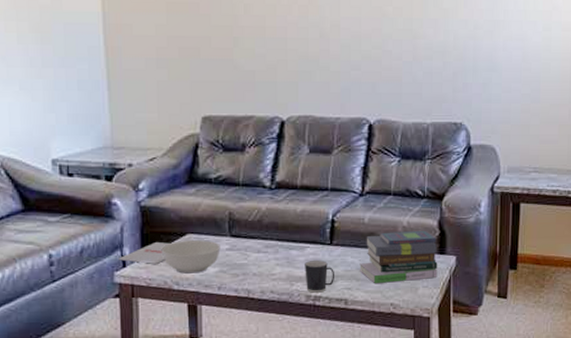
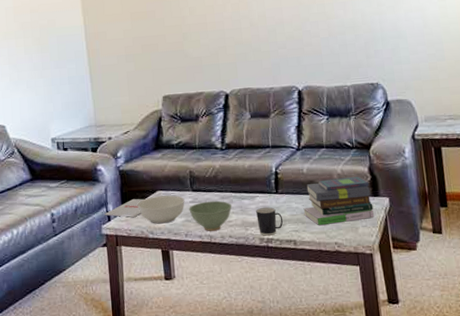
bowl: none [225,249,277,285] -> present [189,200,232,231]

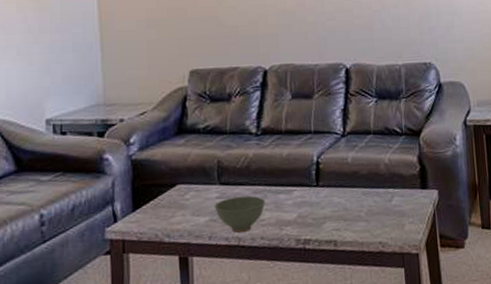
magazine: present [104,198,145,218] -> none [110,194,161,218]
bowl: present [137,195,185,224] -> none [152,189,210,225]
mug: present [256,207,283,236] -> none [293,203,324,236]
books: present [303,176,374,225] -> none [346,166,422,222]

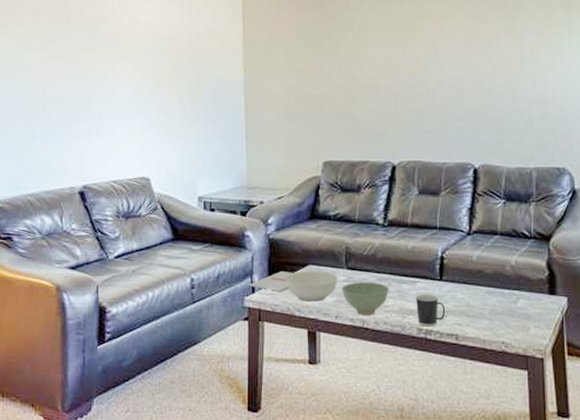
magazine: none [110,194,161,218] -> present [249,270,294,292]
bowl: none [152,189,210,225] -> present [285,271,338,302]
mug: none [293,203,324,236] -> present [416,295,446,327]

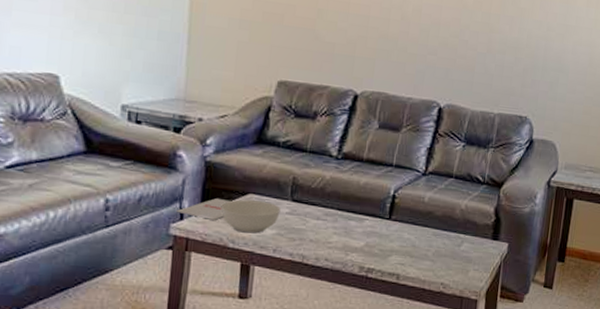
bowl: present [342,282,390,315] -> none [283,215,336,251]
mug: present [416,295,446,327] -> none [360,233,391,265]

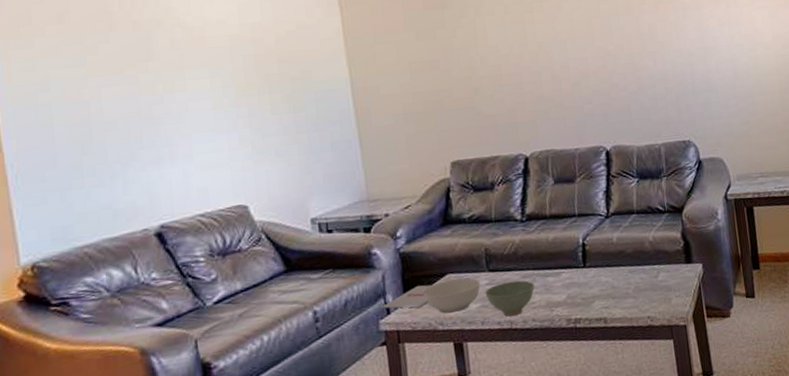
bowl: none [283,215,336,251] -> present [485,280,535,317]

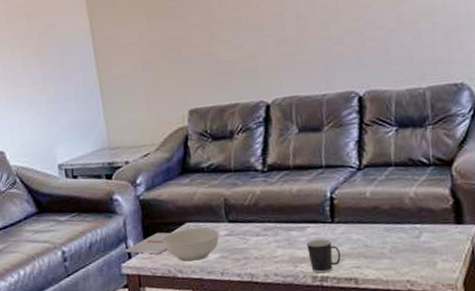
bowl: present [485,280,535,317] -> none [224,233,278,269]
mug: none [562,283,592,316] -> present [307,239,341,274]

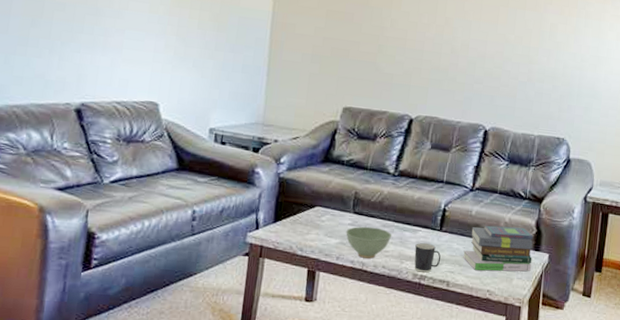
magazine: present [124,232,171,255] -> none [253,210,300,231]
bowl: present [162,227,220,261] -> none [291,211,344,242]
bowl: none [224,233,278,269] -> present [346,226,392,259]
books: none [366,199,458,260] -> present [463,225,533,272]

